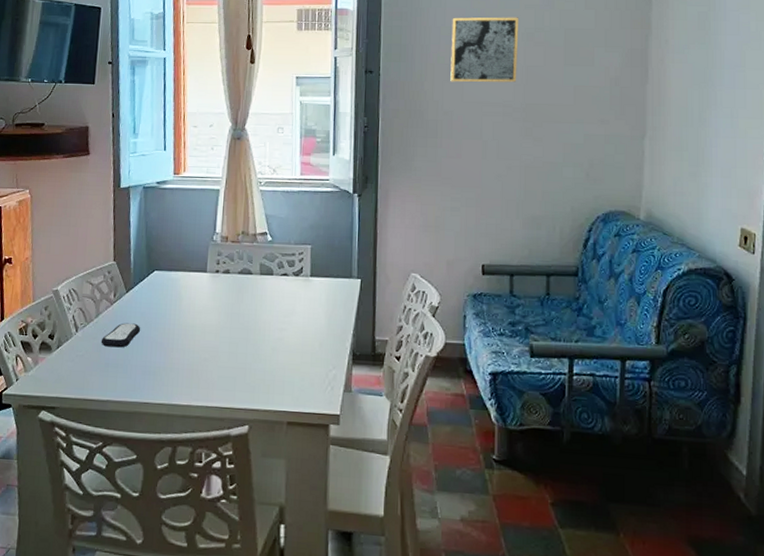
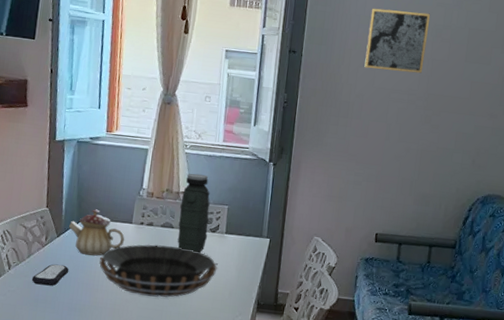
teapot: none [139,259,200,311] -> present [69,209,125,256]
decorative bowl: none [173,294,304,354] -> present [99,244,218,298]
water jug: none [257,212,291,301] -> present [177,173,210,253]

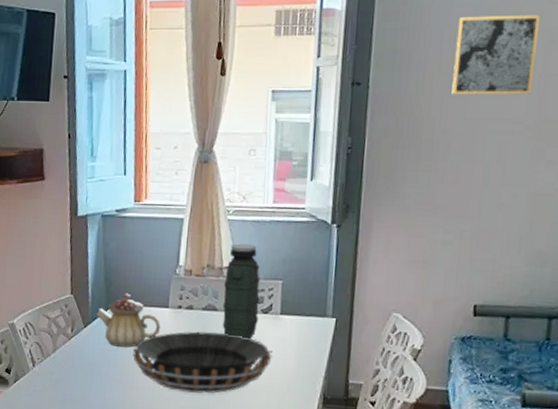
remote control: present [31,264,69,286] -> none [58,358,98,384]

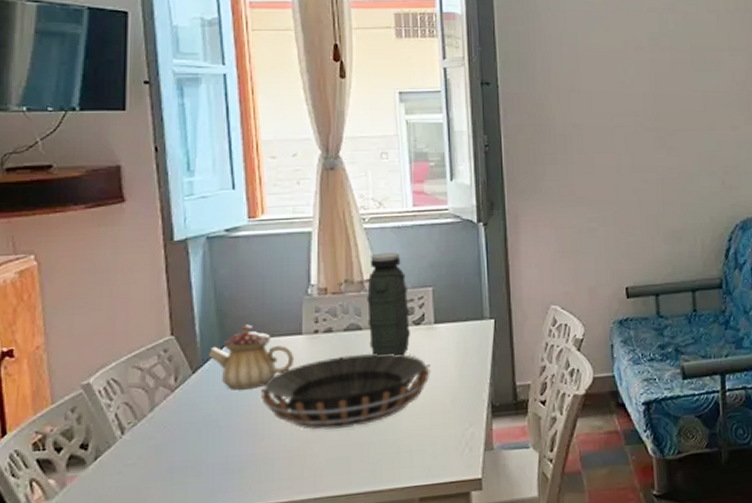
wall art: present [451,14,541,95] -> none [573,21,646,92]

